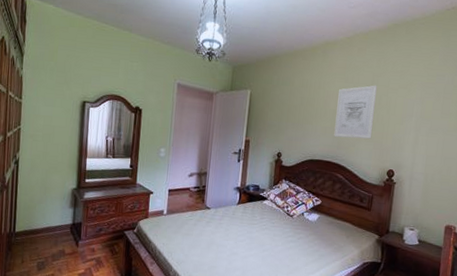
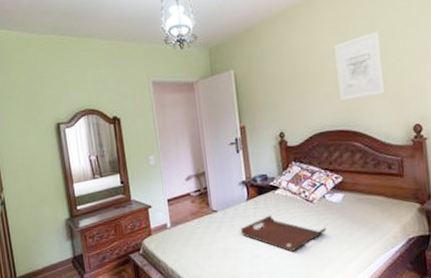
serving tray: none [226,221,299,255] -> present [240,215,327,251]

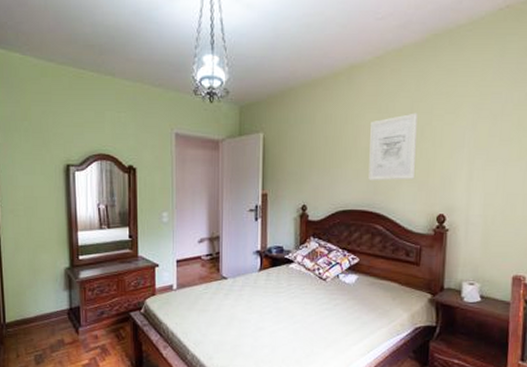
serving tray: present [240,215,327,251] -> none [248,288,336,328]

